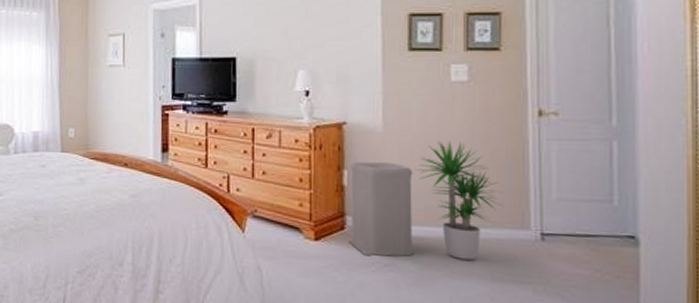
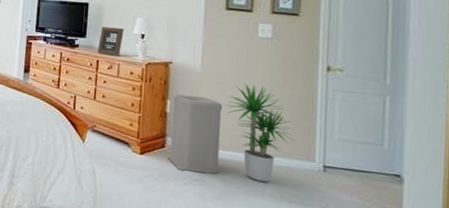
picture frame: none [252,85,283,121] -> present [97,26,124,56]

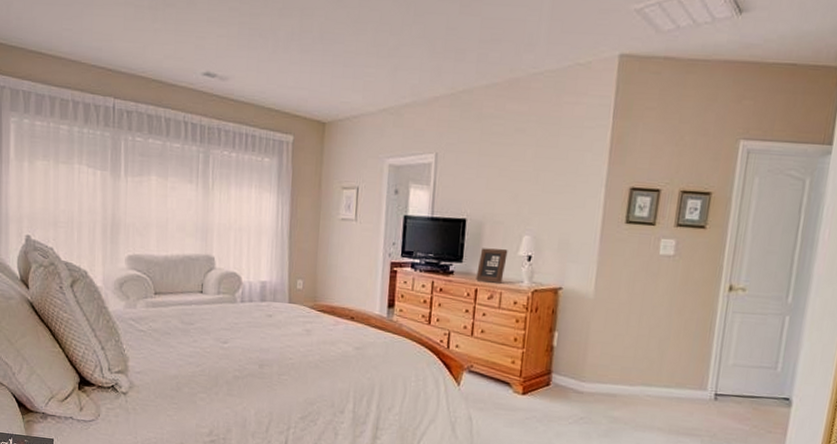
laundry basket: present [168,94,223,175] -> none [553,324,615,411]
potted plant: present [225,83,295,183] -> none [618,308,689,415]

